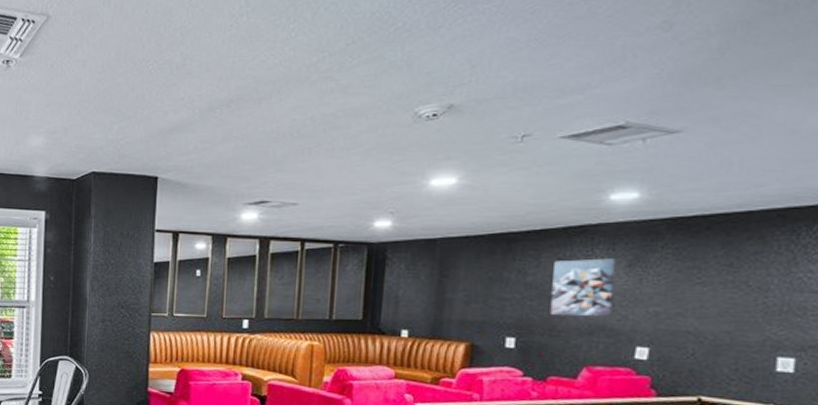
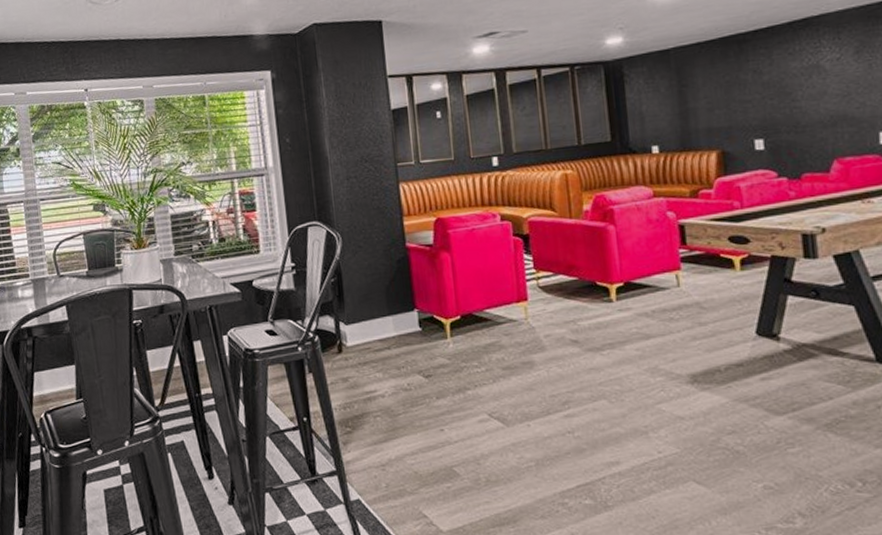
wall art: present [550,258,615,317] -> none [786,47,850,112]

